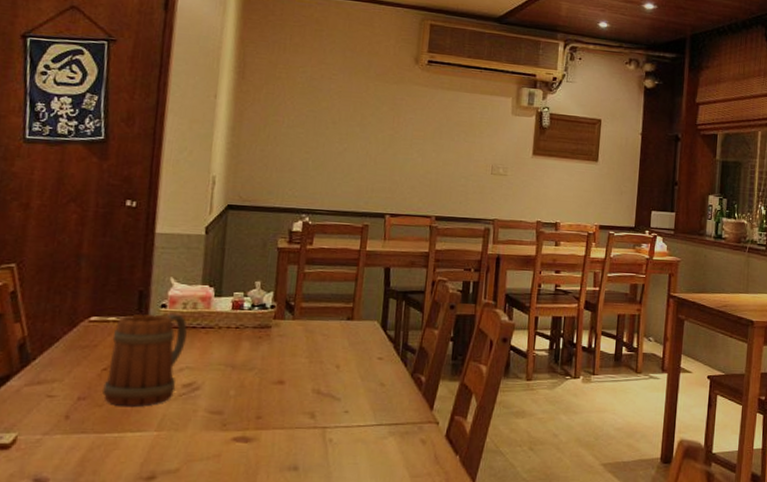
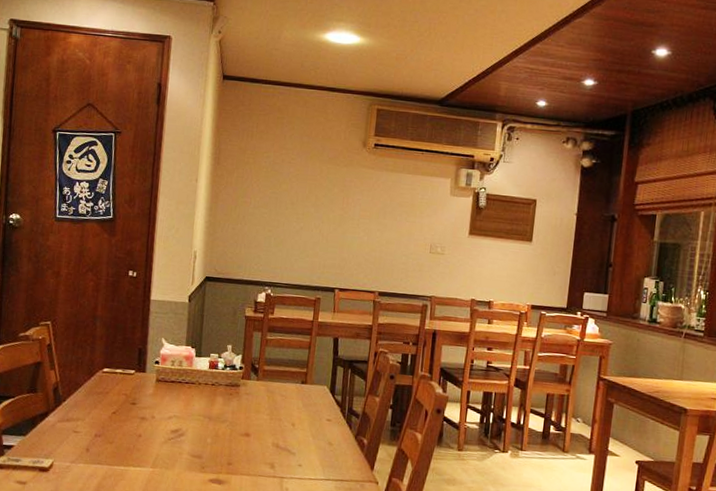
beer mug: present [102,313,187,406] -> none [113,368,175,446]

